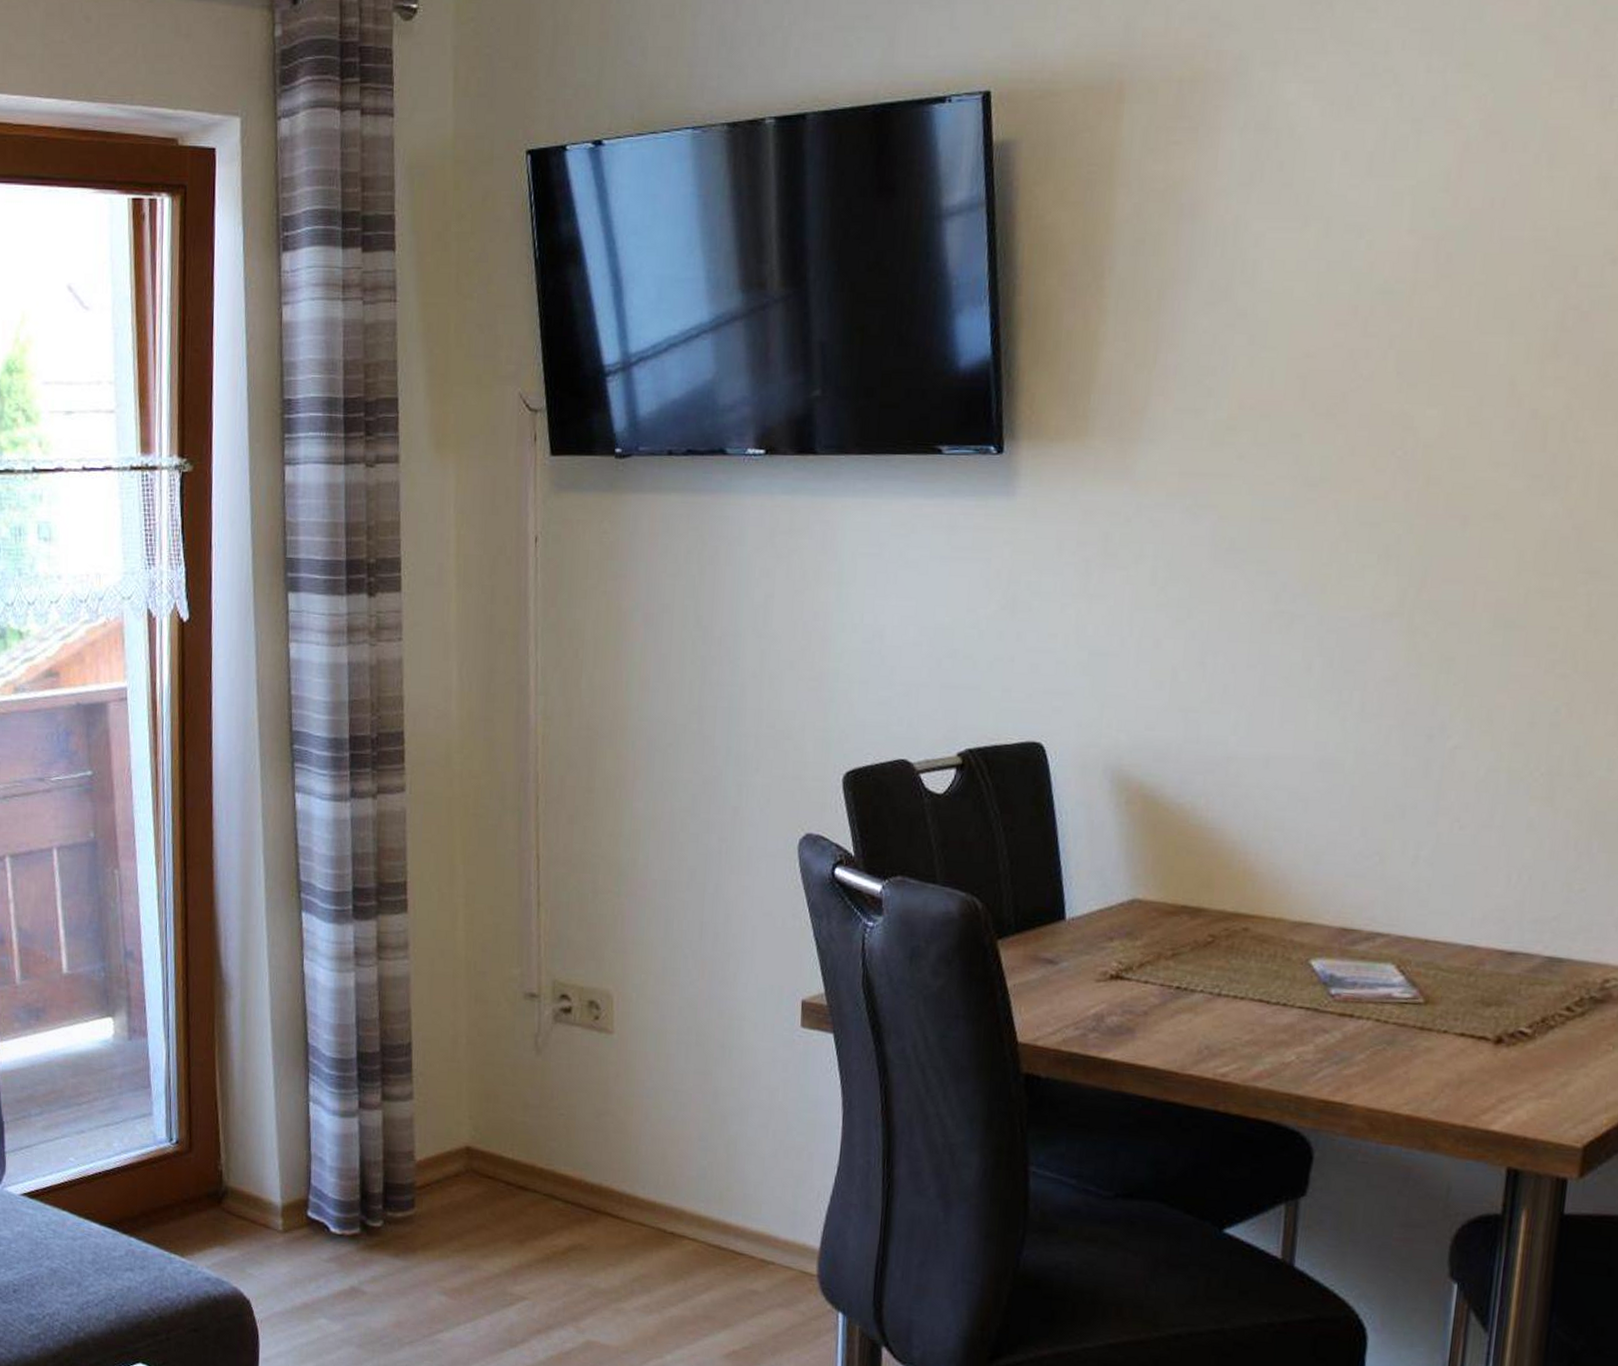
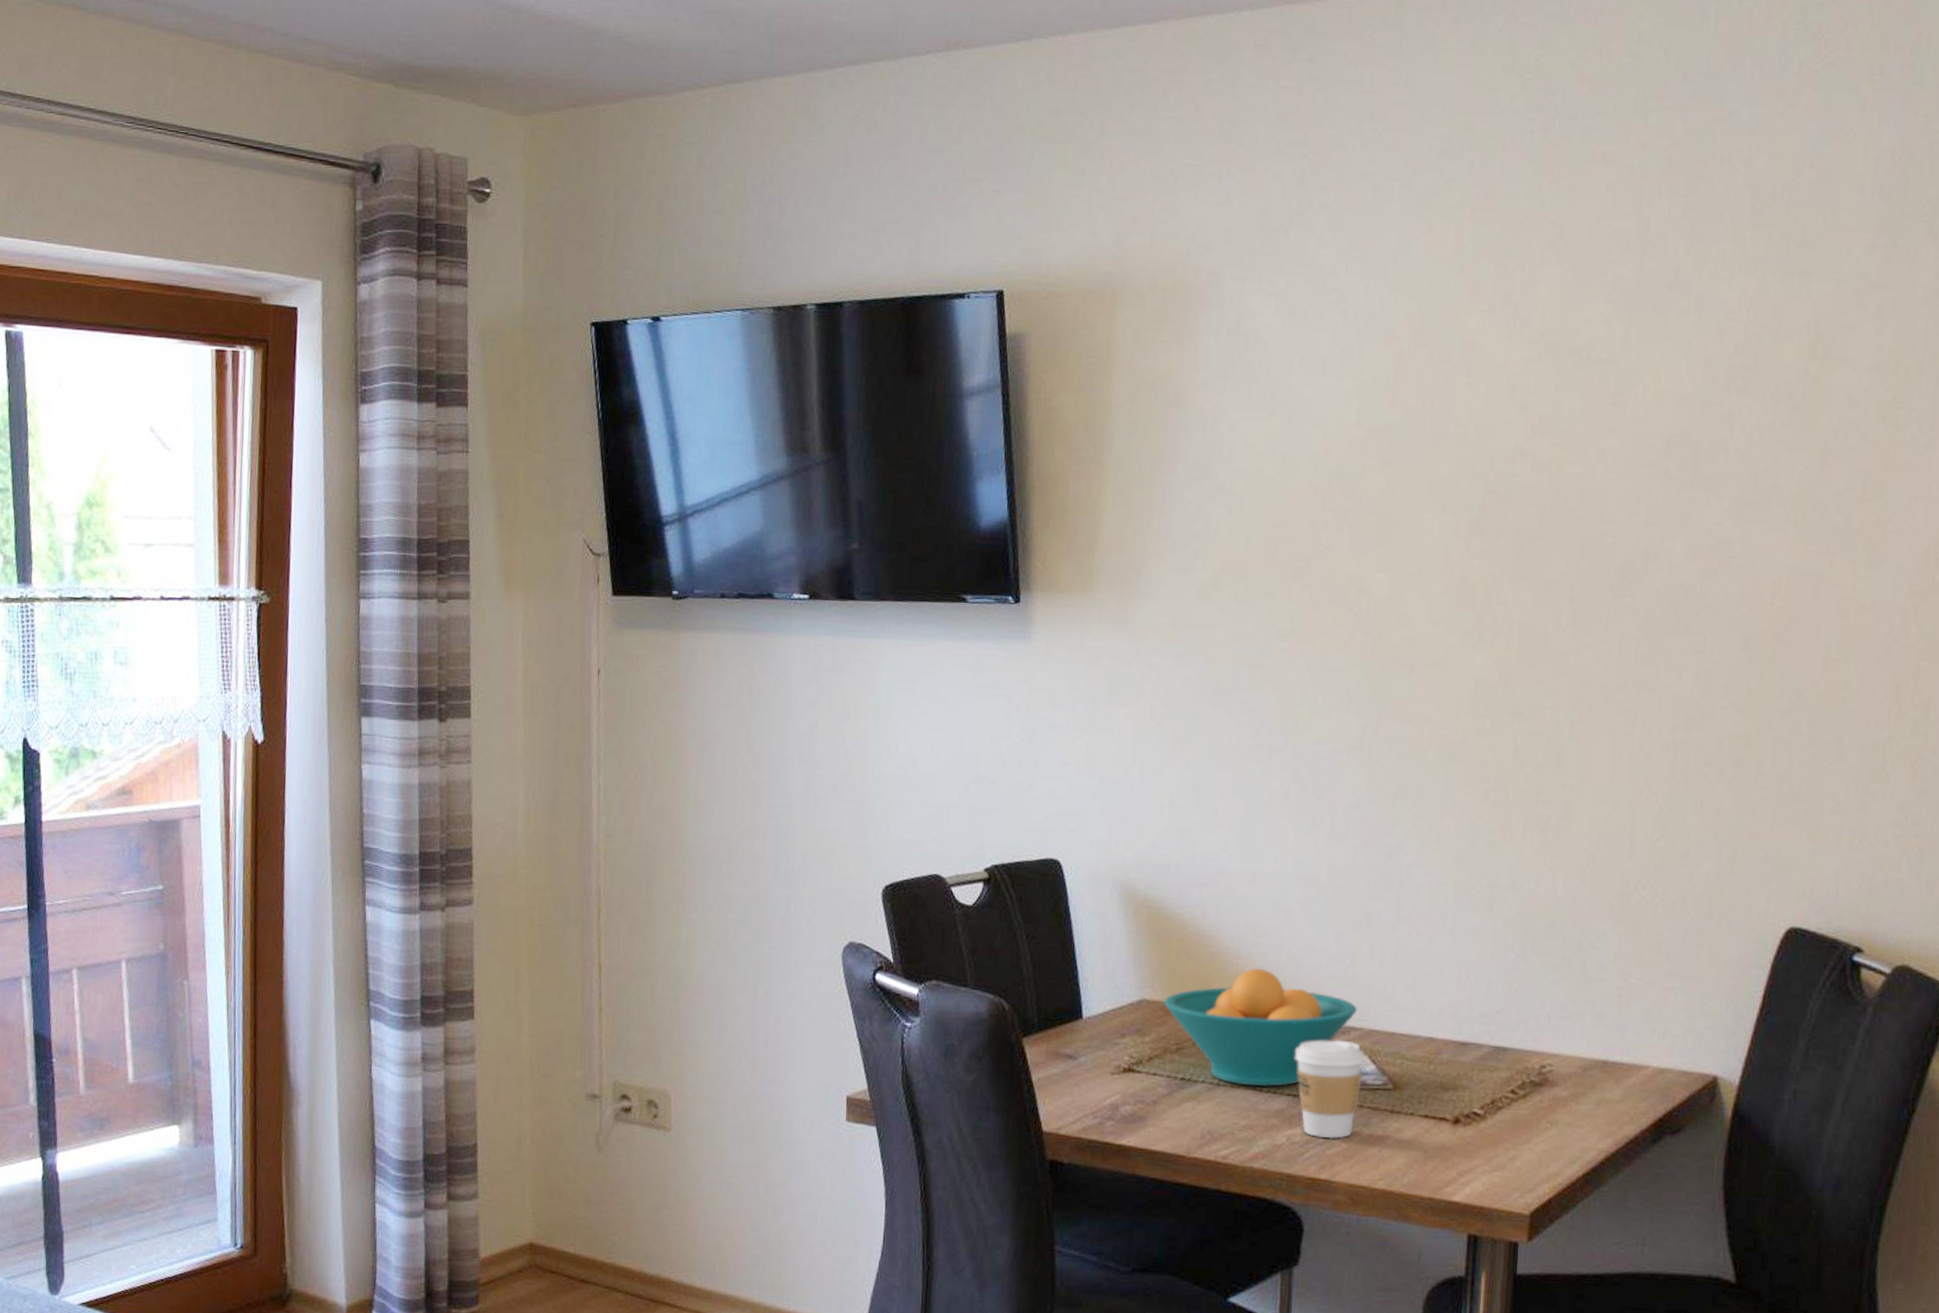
fruit bowl: none [1159,864,1386,998] -> present [1164,967,1358,1087]
coffee cup: none [1309,947,1392,1058] -> present [1295,1039,1365,1139]

